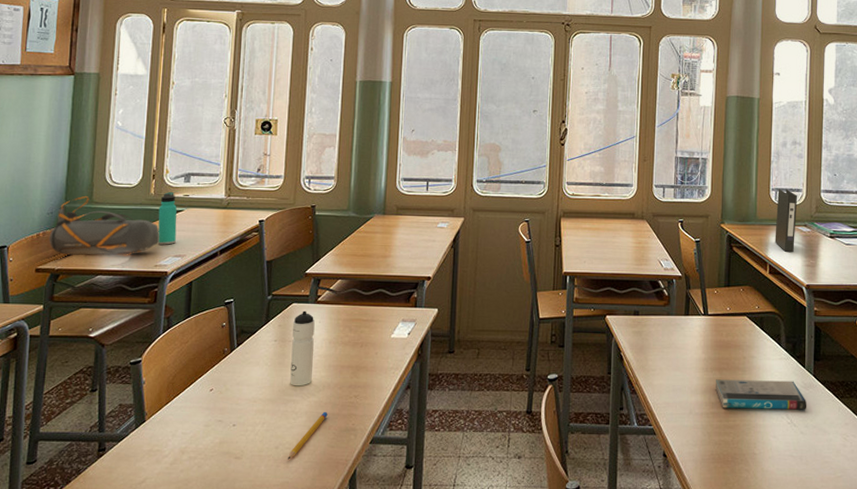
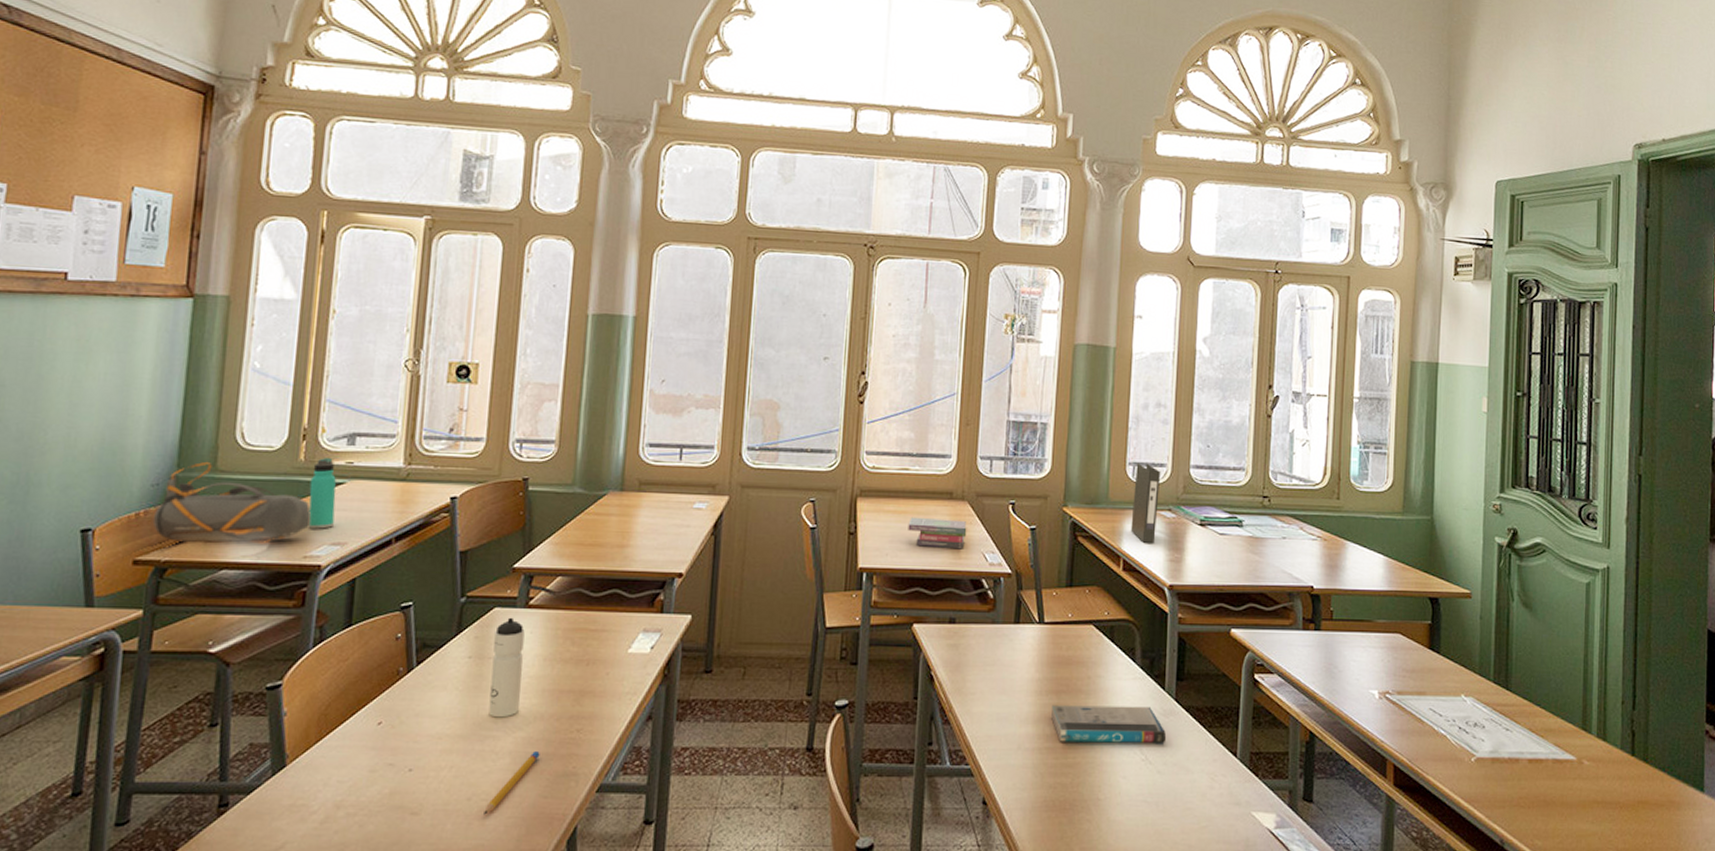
books: none [600,232,646,258] -> present [908,517,967,550]

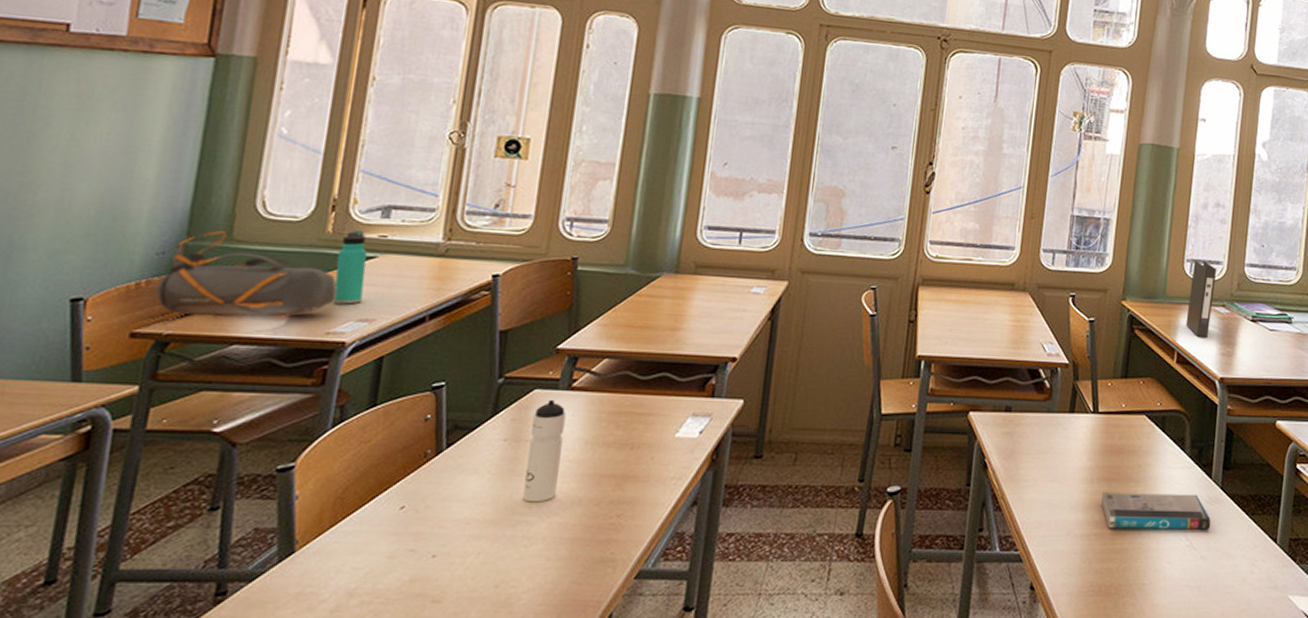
pencil: present [484,751,540,815] -> none [512,537,576,602]
books: present [908,517,967,550] -> none [968,306,1027,340]

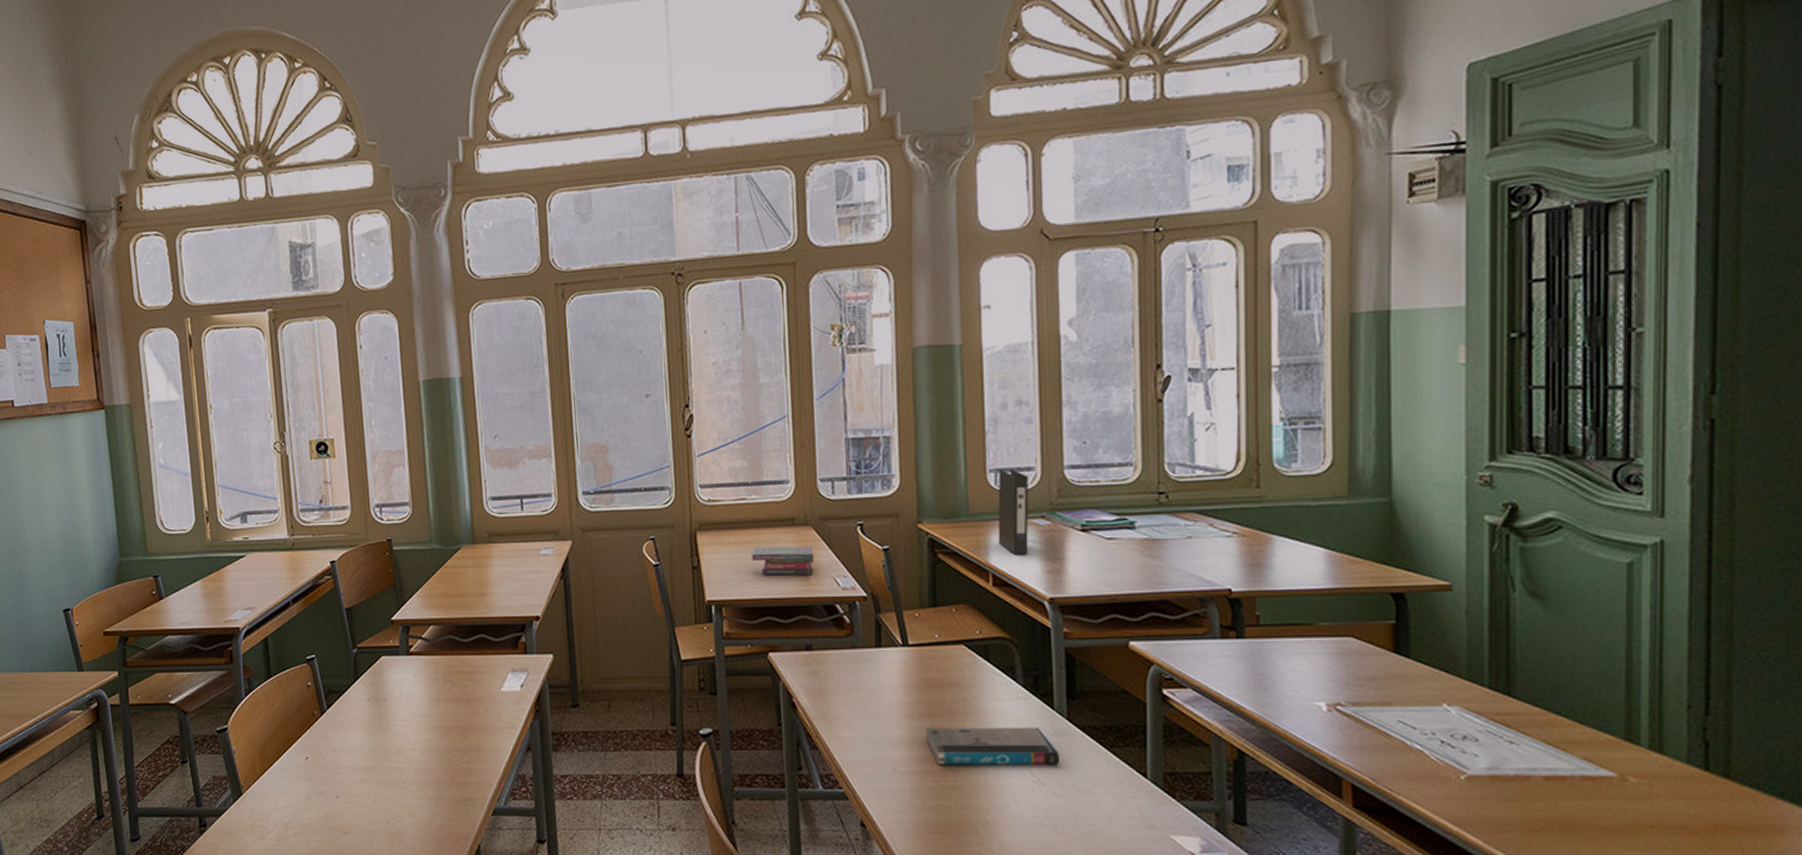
backpack: present [155,230,337,319] -> none [110,546,226,615]
thermos bottle: present [332,230,367,305] -> none [218,535,243,597]
water bottle: present [523,399,566,503] -> none [385,664,416,752]
books: none [968,306,1027,340] -> present [751,546,814,576]

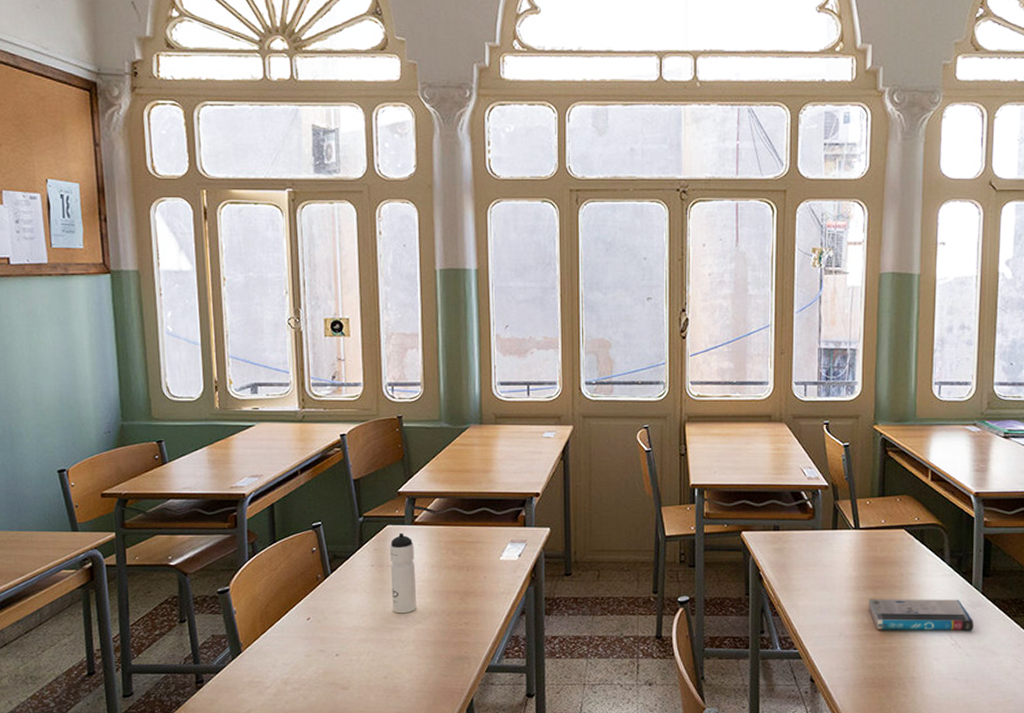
water bottle: none [385,664,416,752] -> present [390,533,416,614]
books: present [751,546,814,576] -> none [732,438,786,466]
binder: present [997,468,1029,555] -> none [938,382,966,455]

